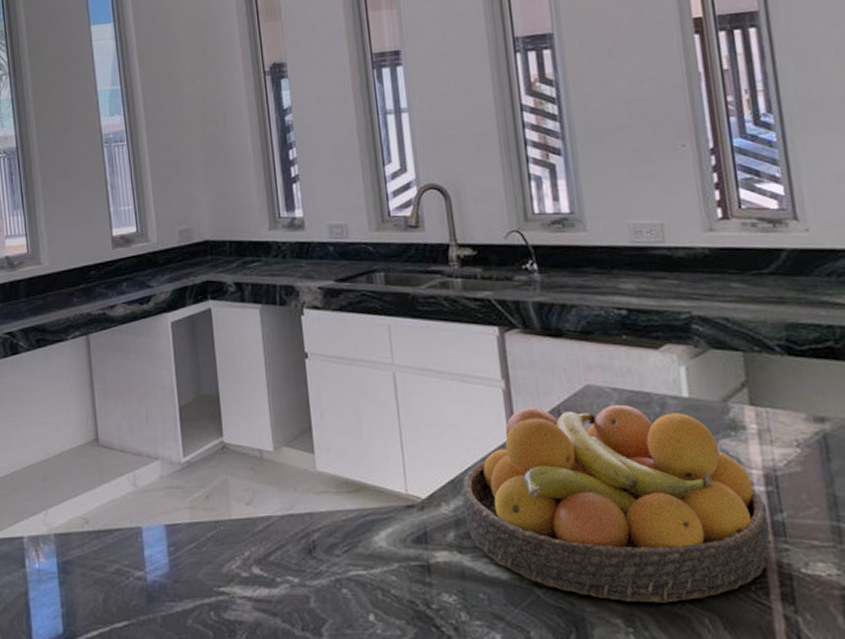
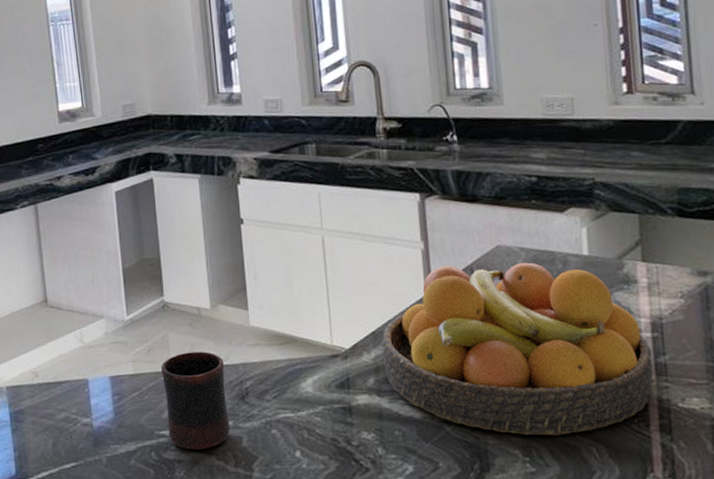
mug: none [220,499,296,610] -> present [160,351,230,450]

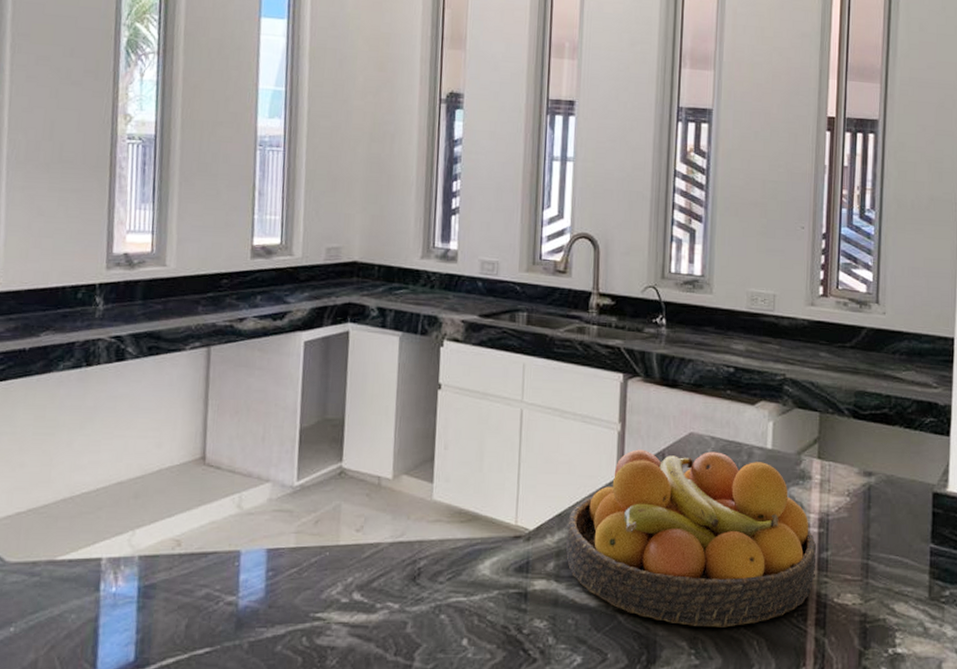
mug: present [160,351,230,450] -> none [325,525,399,635]

